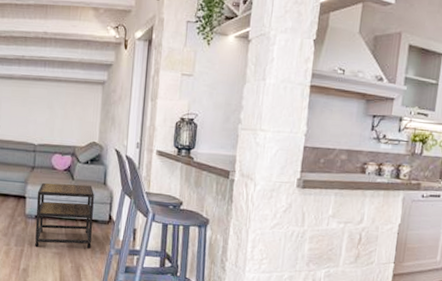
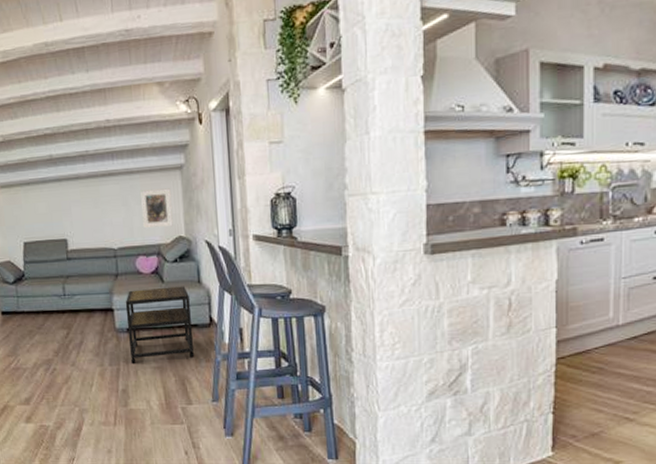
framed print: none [62,97,91,133] -> present [139,188,173,229]

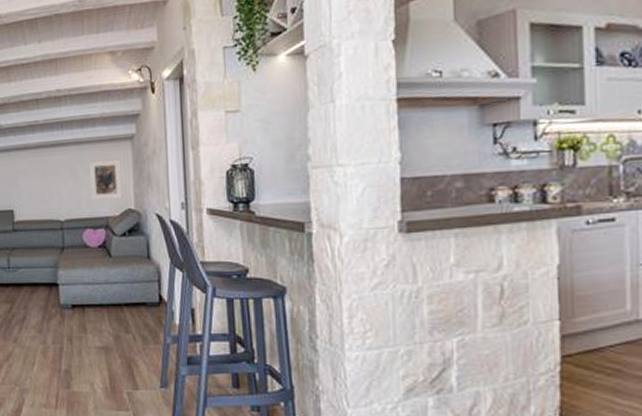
side table: present [125,286,195,363] -> none [70,261,143,342]

